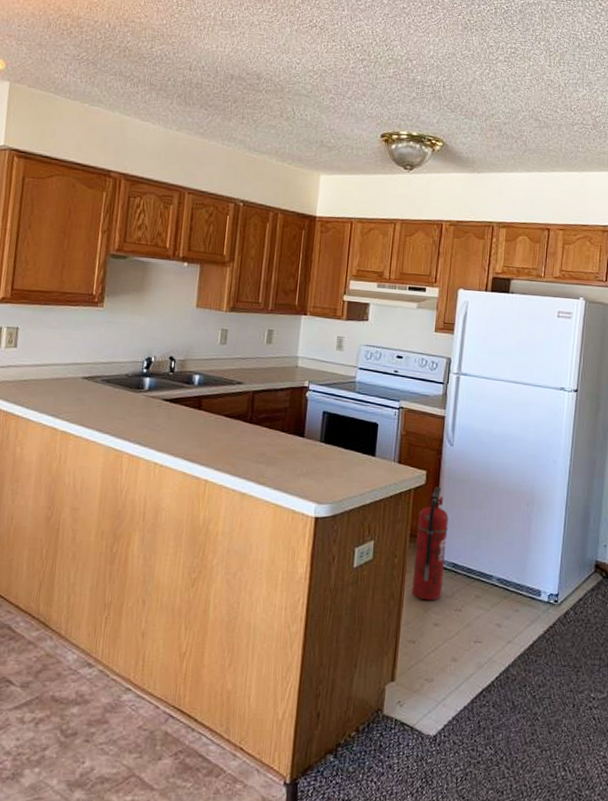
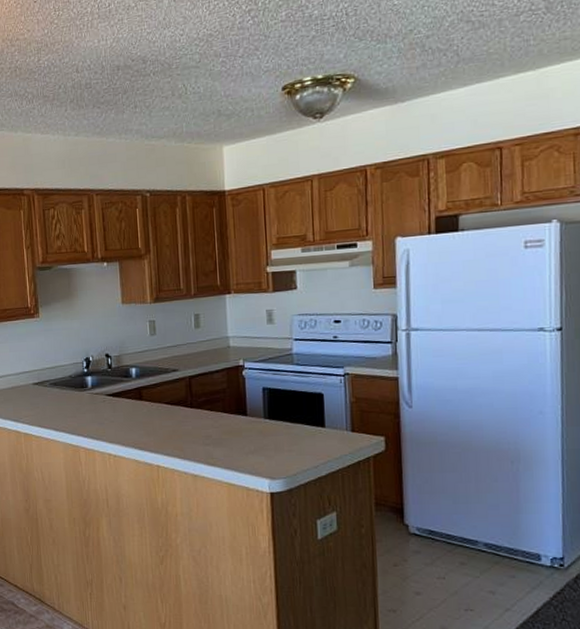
fire extinguisher: present [412,486,449,601] -> none [382,452,420,569]

